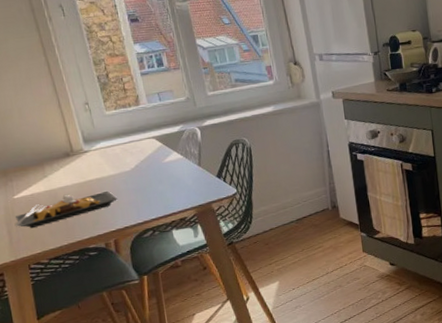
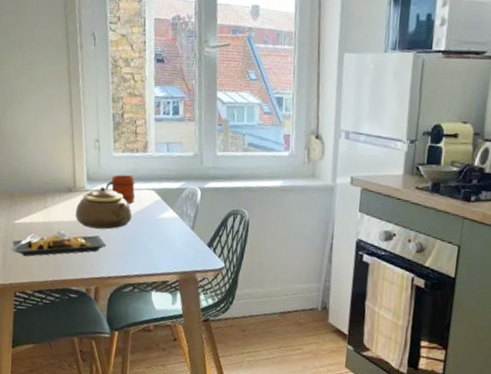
teapot: none [77,145,138,186] -> present [75,187,132,230]
mug: none [104,129,137,155] -> present [105,174,135,203]

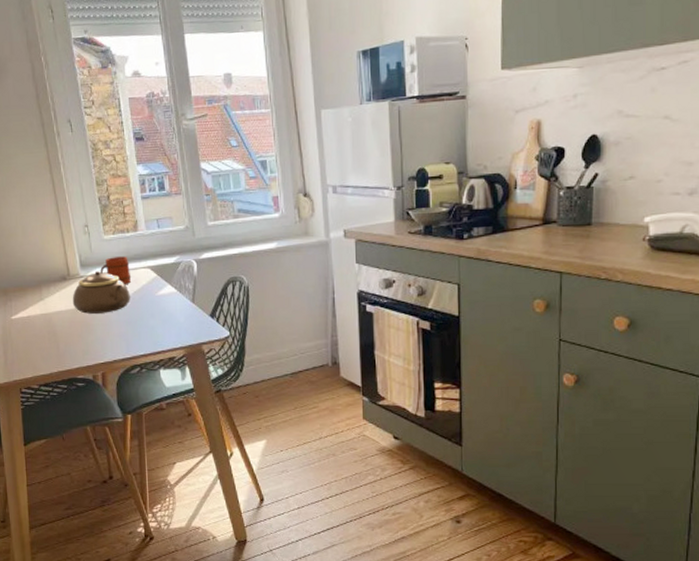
plate: present [11,229,106,257] -> none [11,319,108,352]

